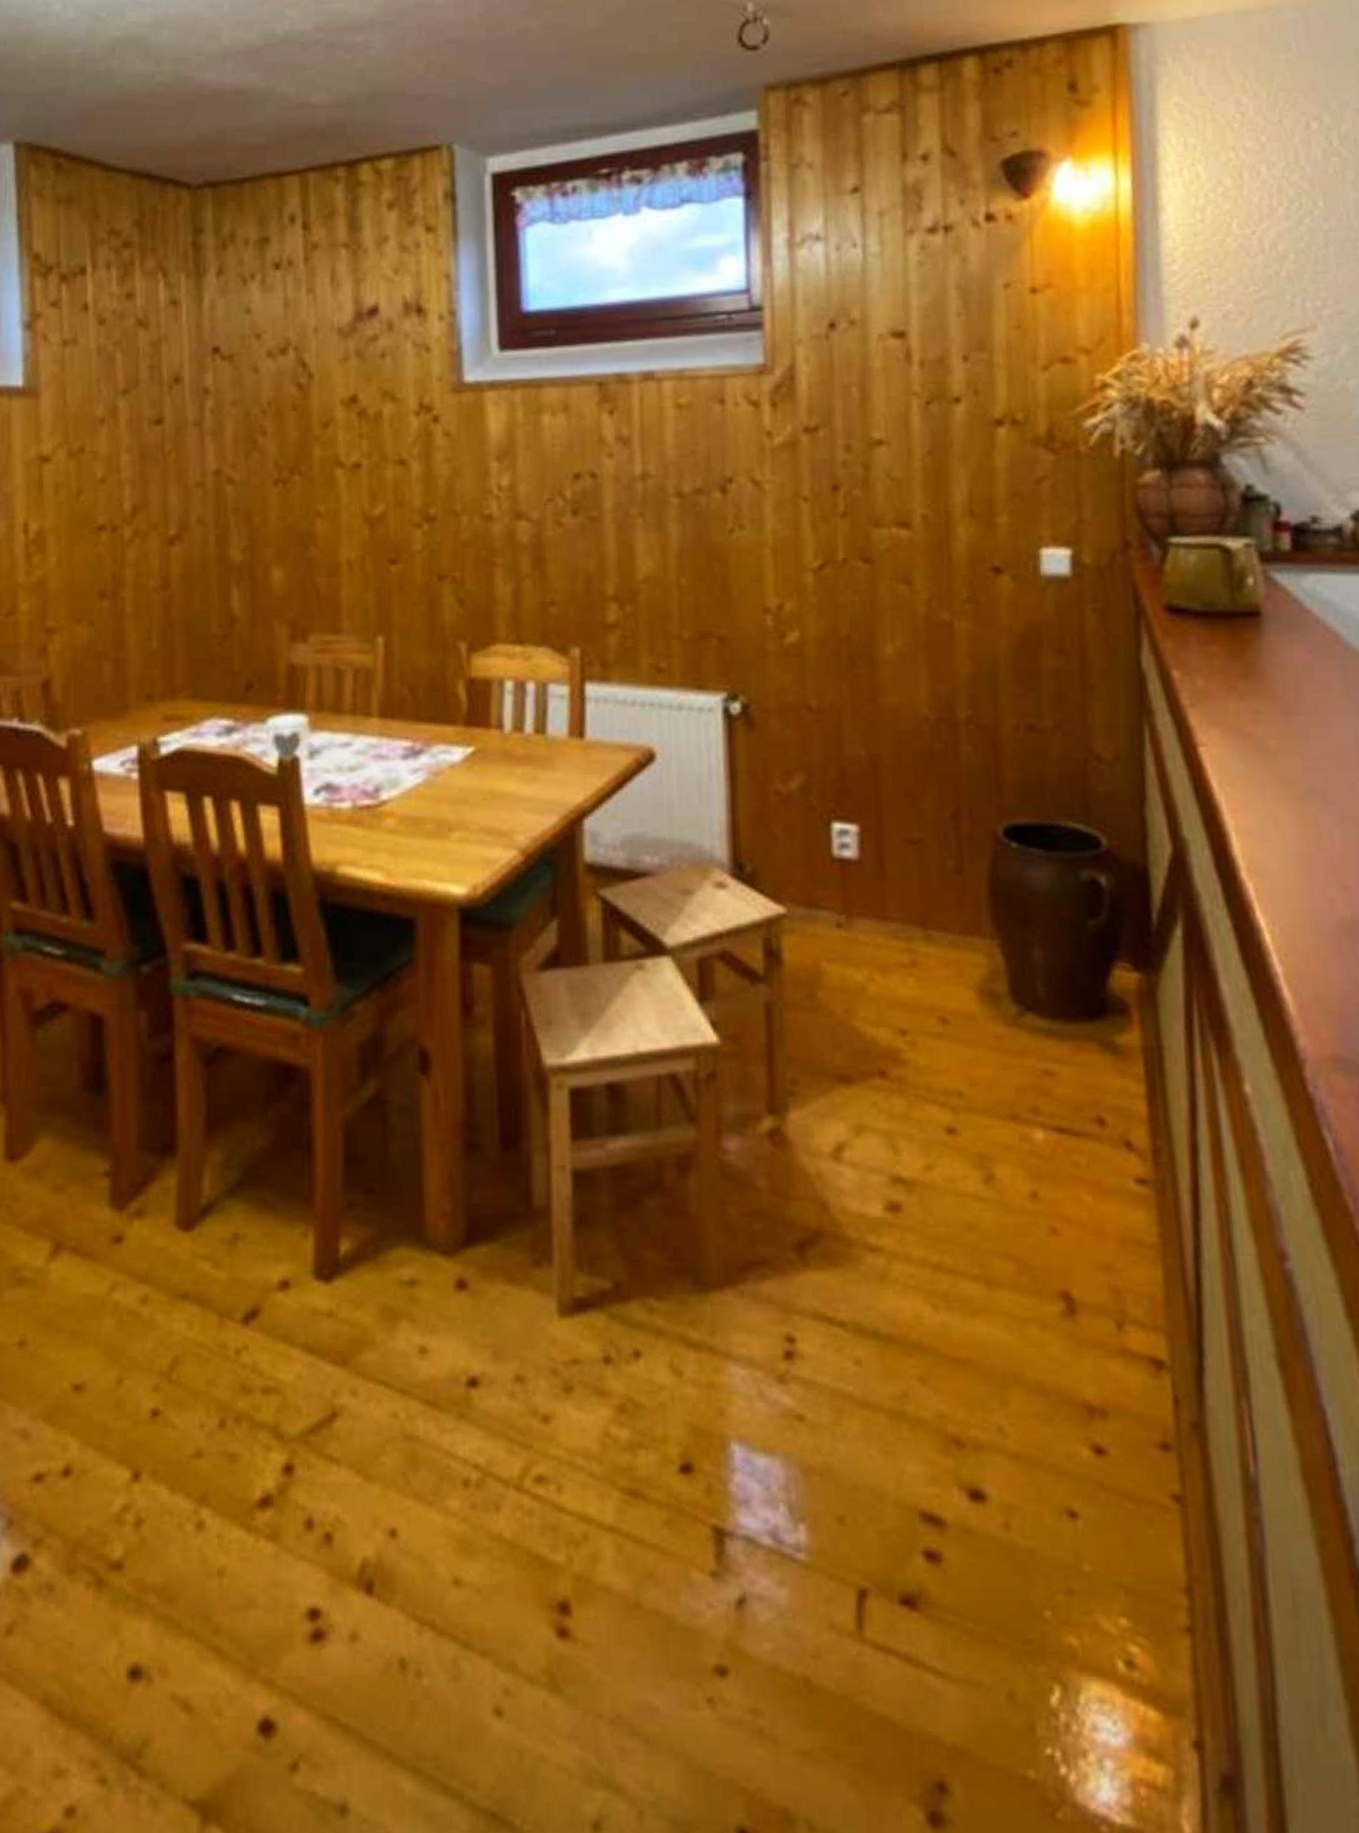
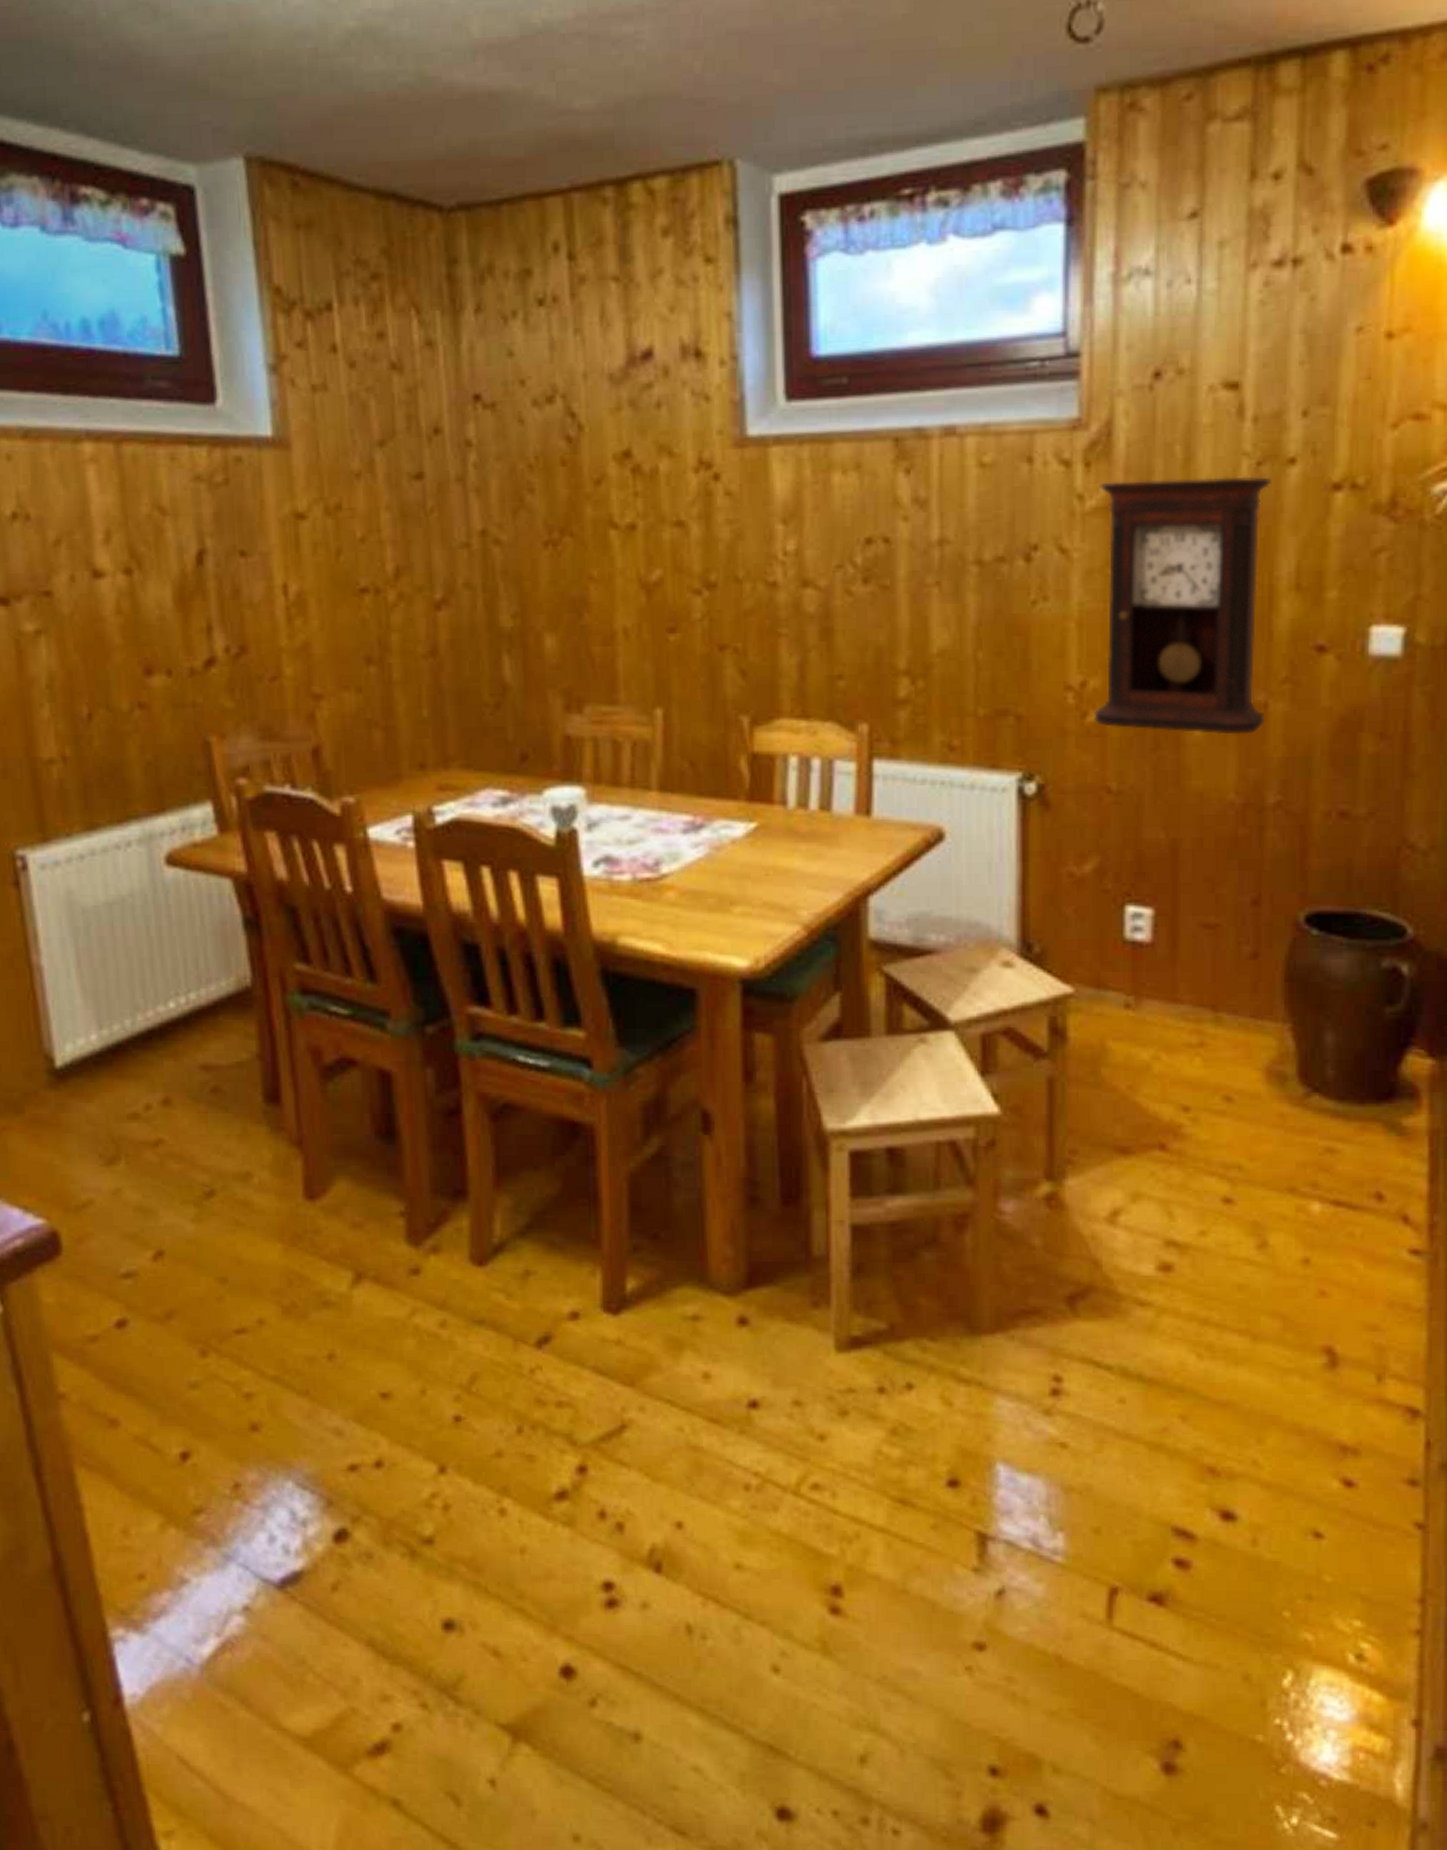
pendulum clock: none [786,414,952,653] -> present [1093,476,1271,735]

